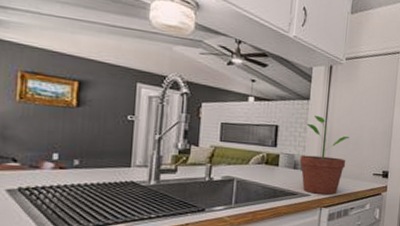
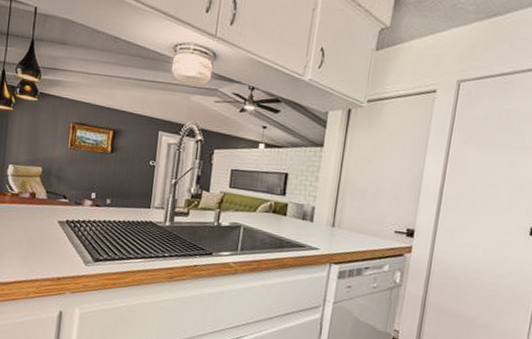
potted plant: present [299,116,350,195] -> none [309,164,368,251]

